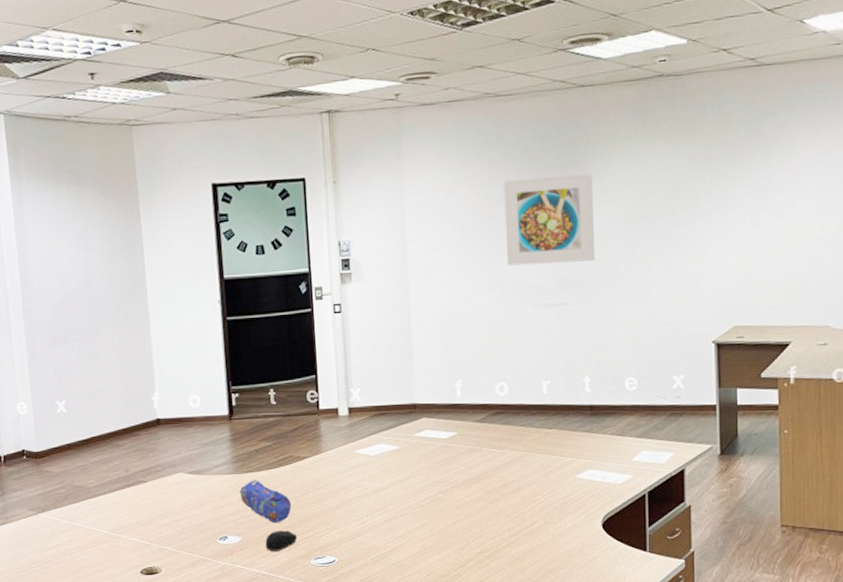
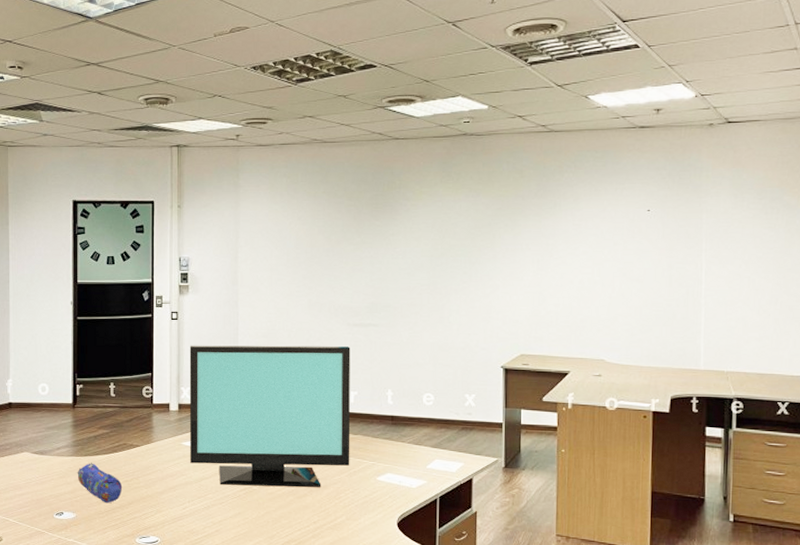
computer mouse: present [265,530,298,551] -> none [97,510,126,529]
monitor: none [357,330,546,494] -> present [189,345,351,487]
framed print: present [503,173,596,266] -> none [324,213,402,289]

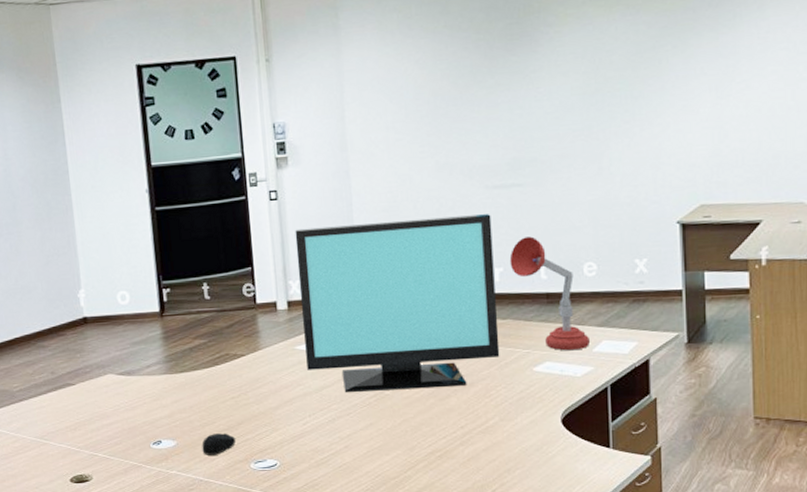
pencil case: present [77,463,123,504] -> none [173,380,229,426]
computer mouse: none [97,510,126,529] -> present [202,433,236,455]
desk lamp: none [363,368,425,466] -> present [509,236,591,351]

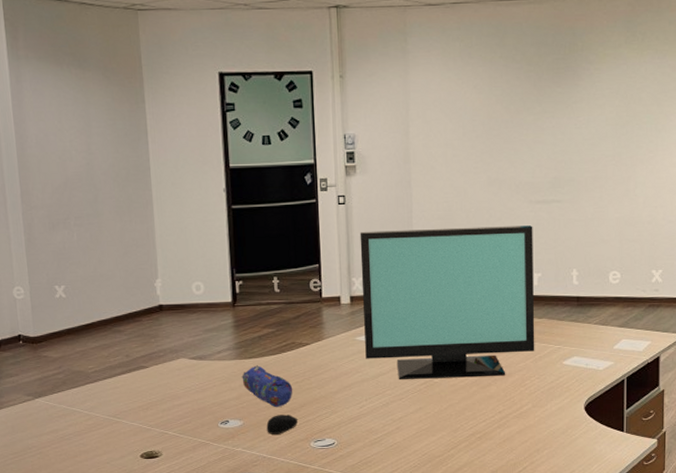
pencil case: none [173,380,229,426] -> present [242,365,293,408]
desk lamp: present [509,236,591,351] -> none [547,247,612,347]

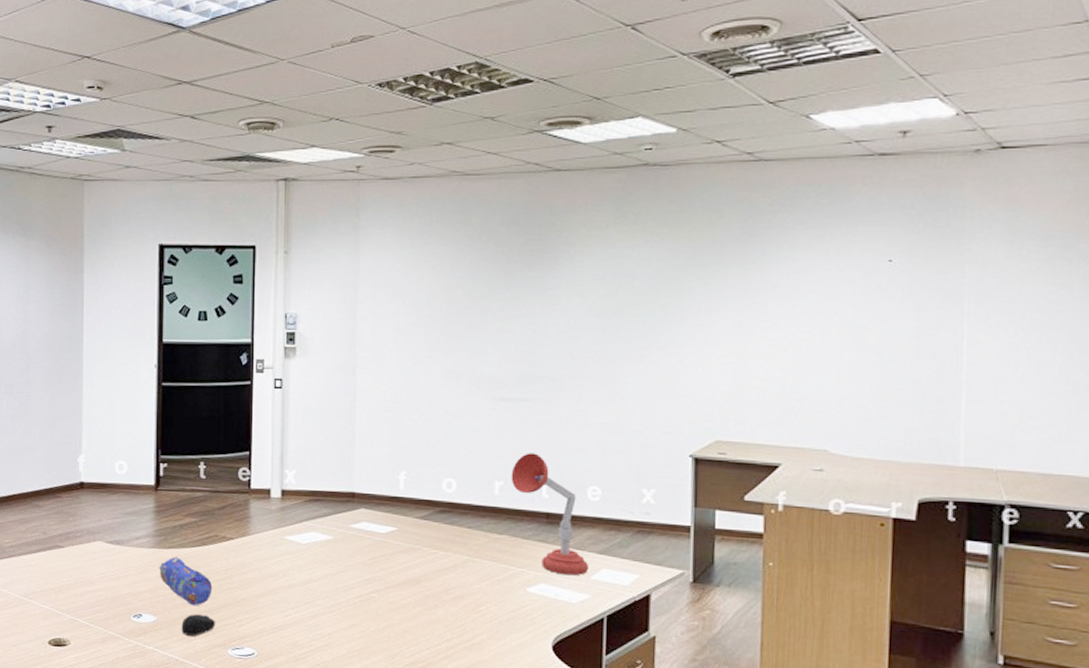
monitor: present [360,225,535,379] -> none [294,419,496,597]
desk lamp: none [547,247,612,347] -> present [511,453,590,575]

